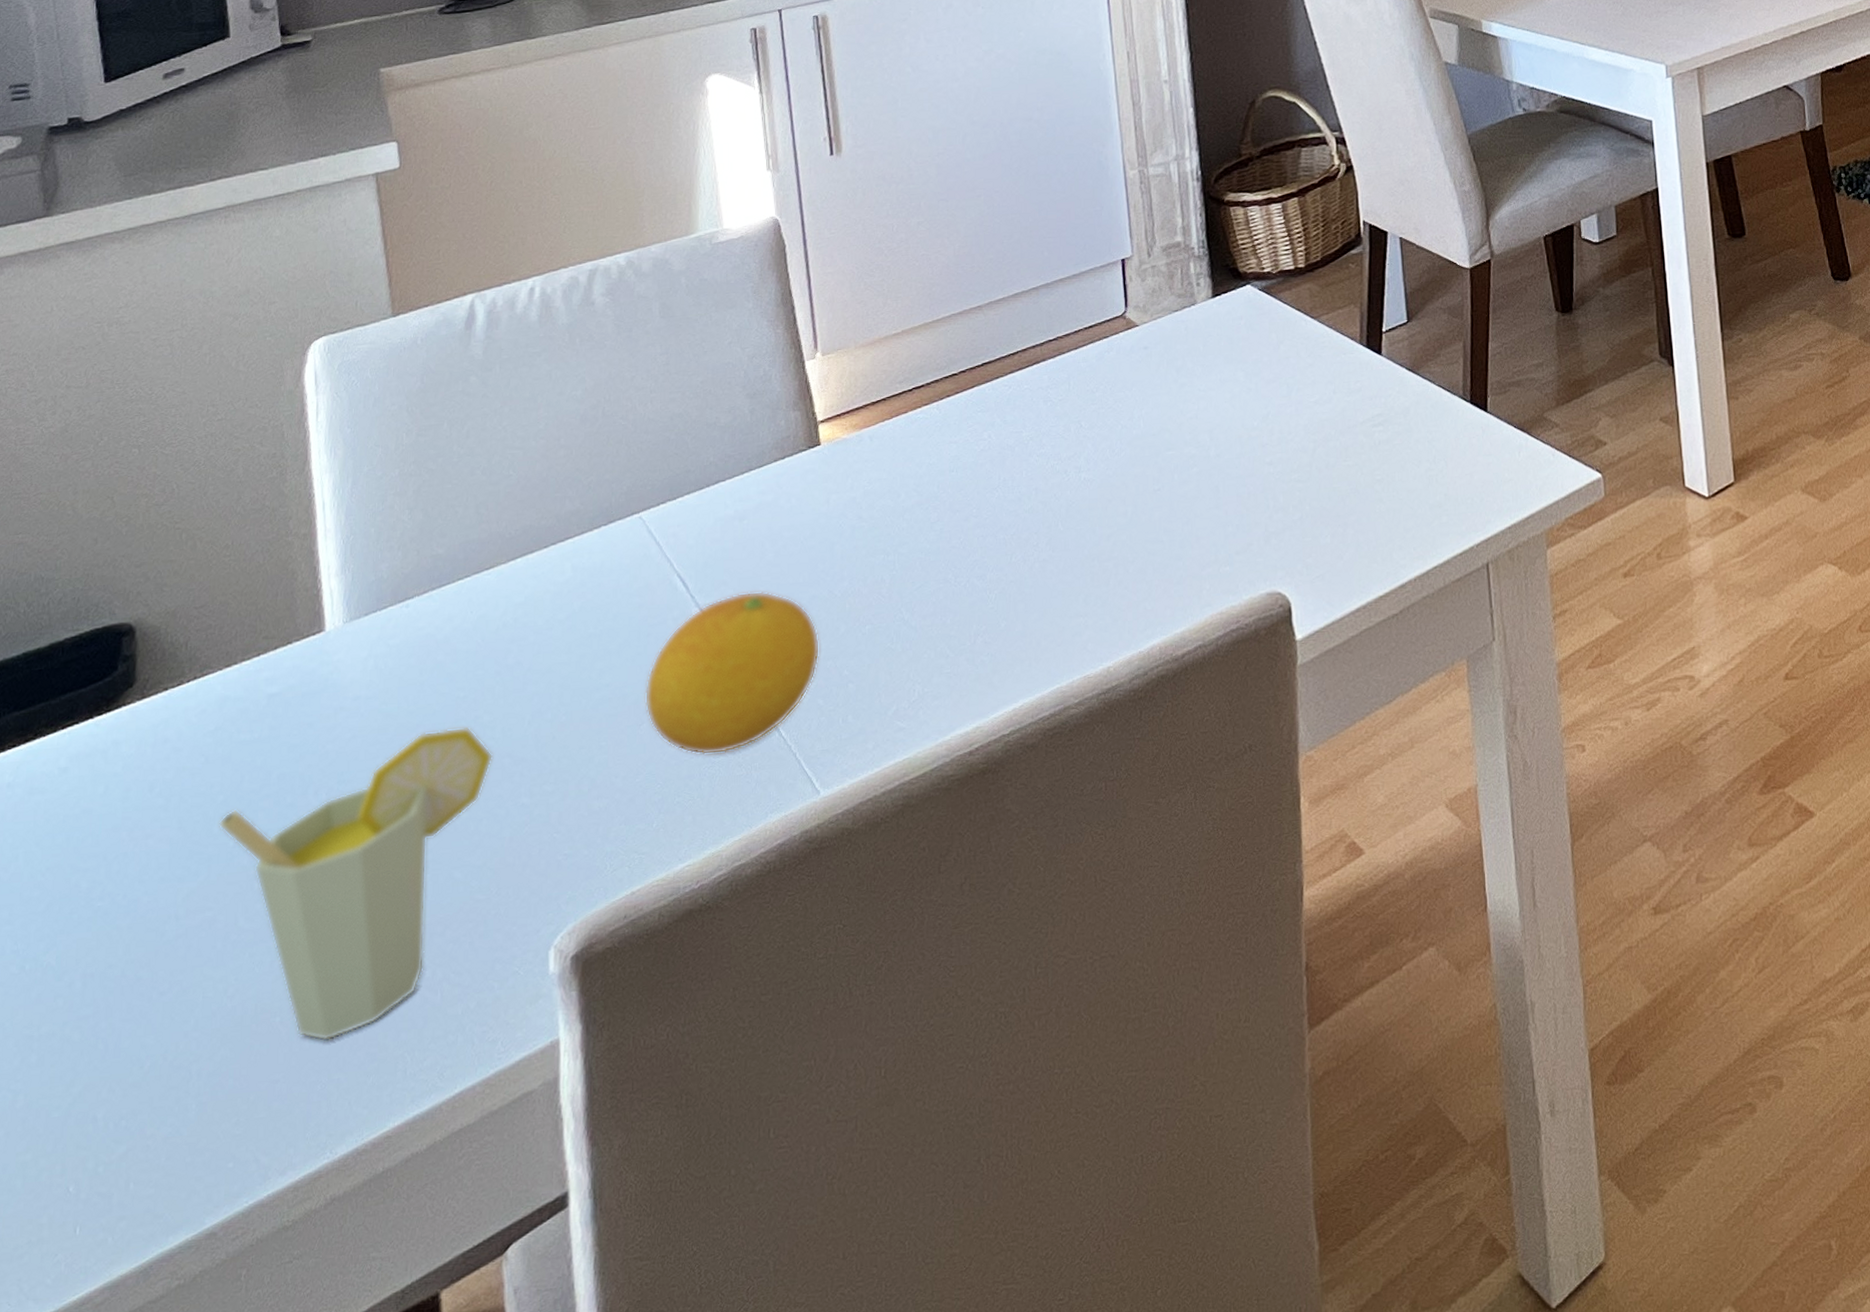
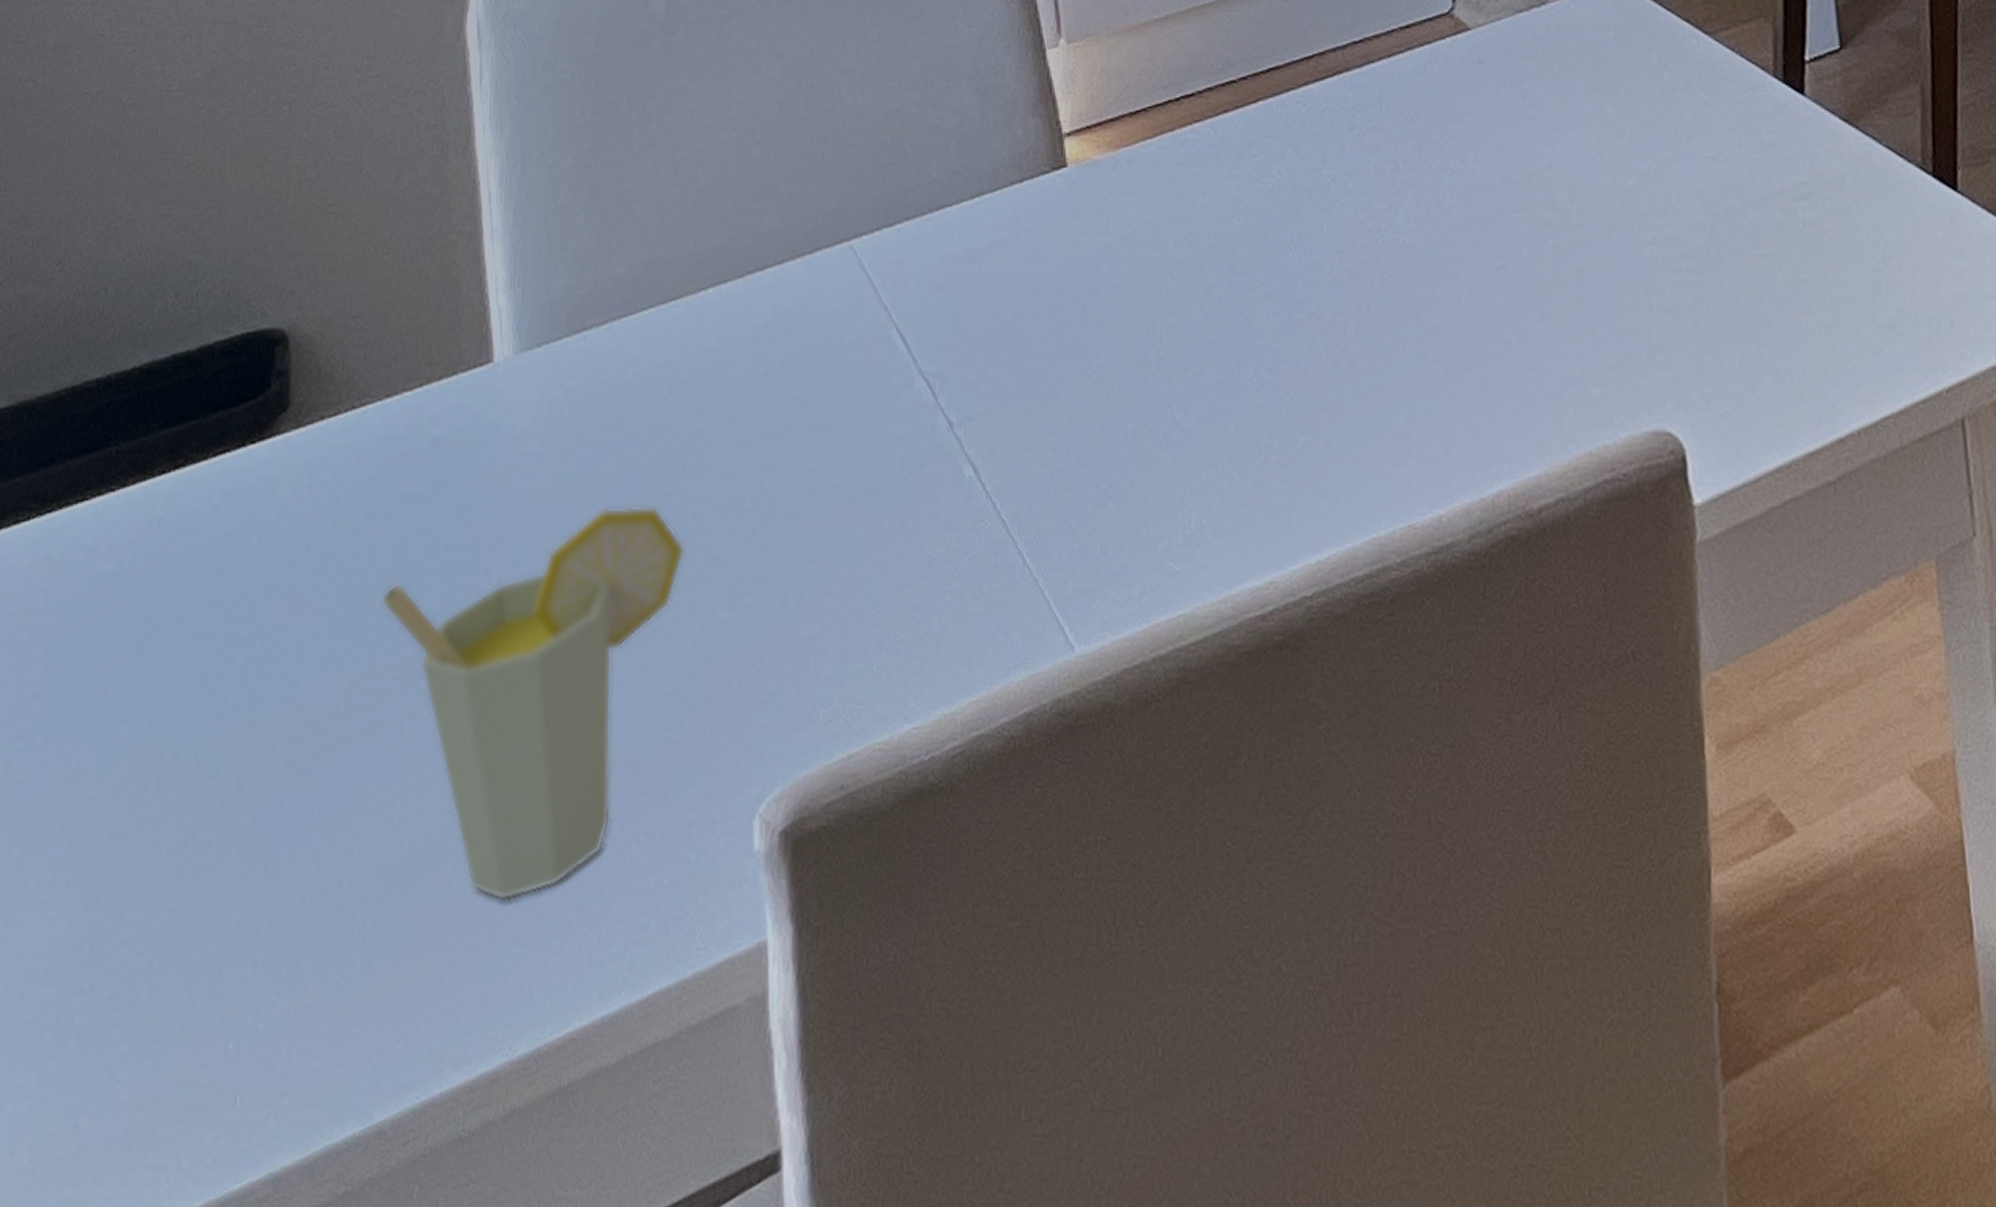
fruit: present [644,590,820,756] -> none [860,361,1072,580]

